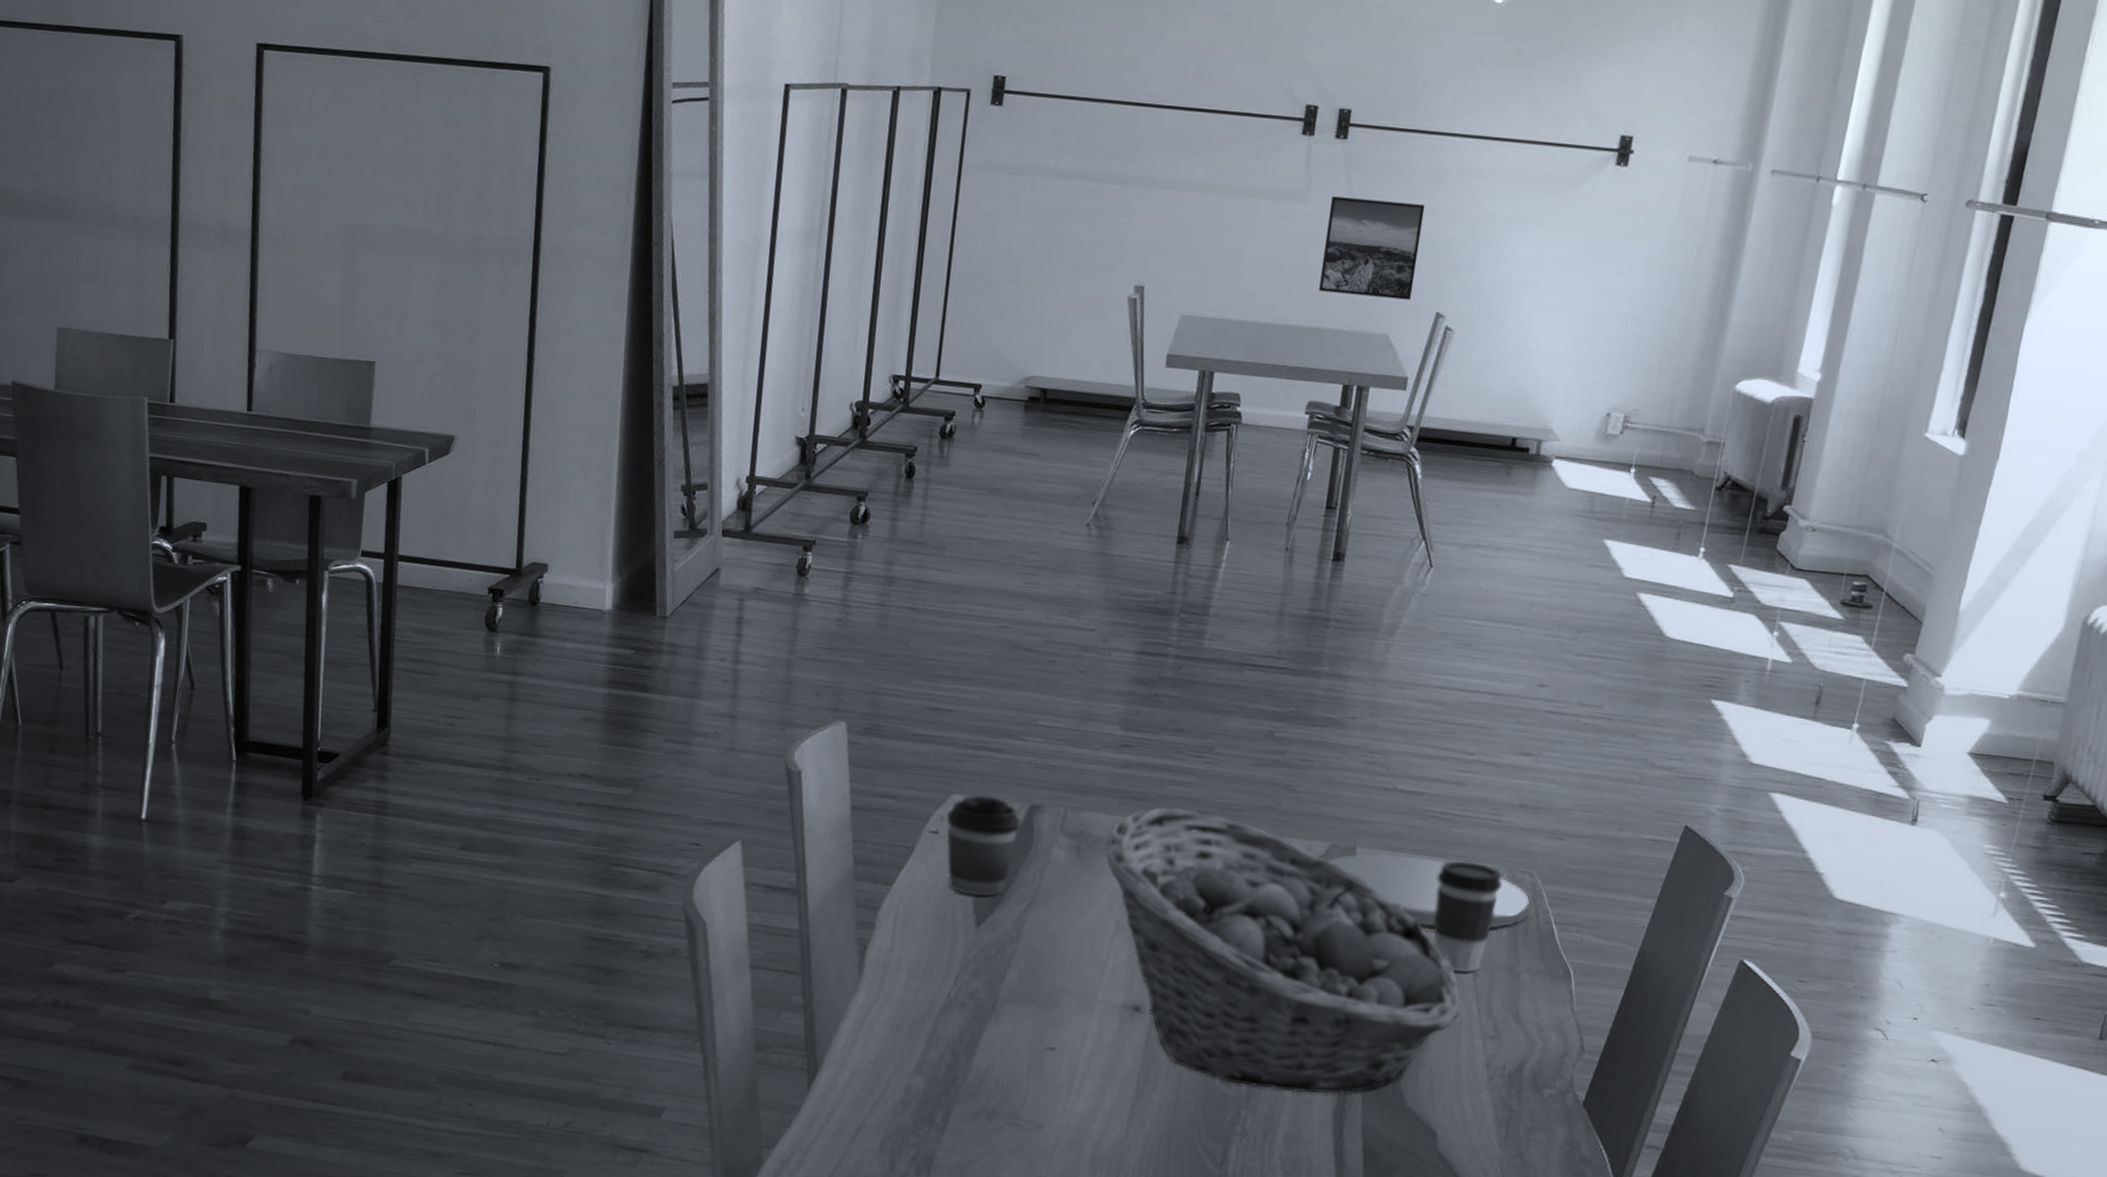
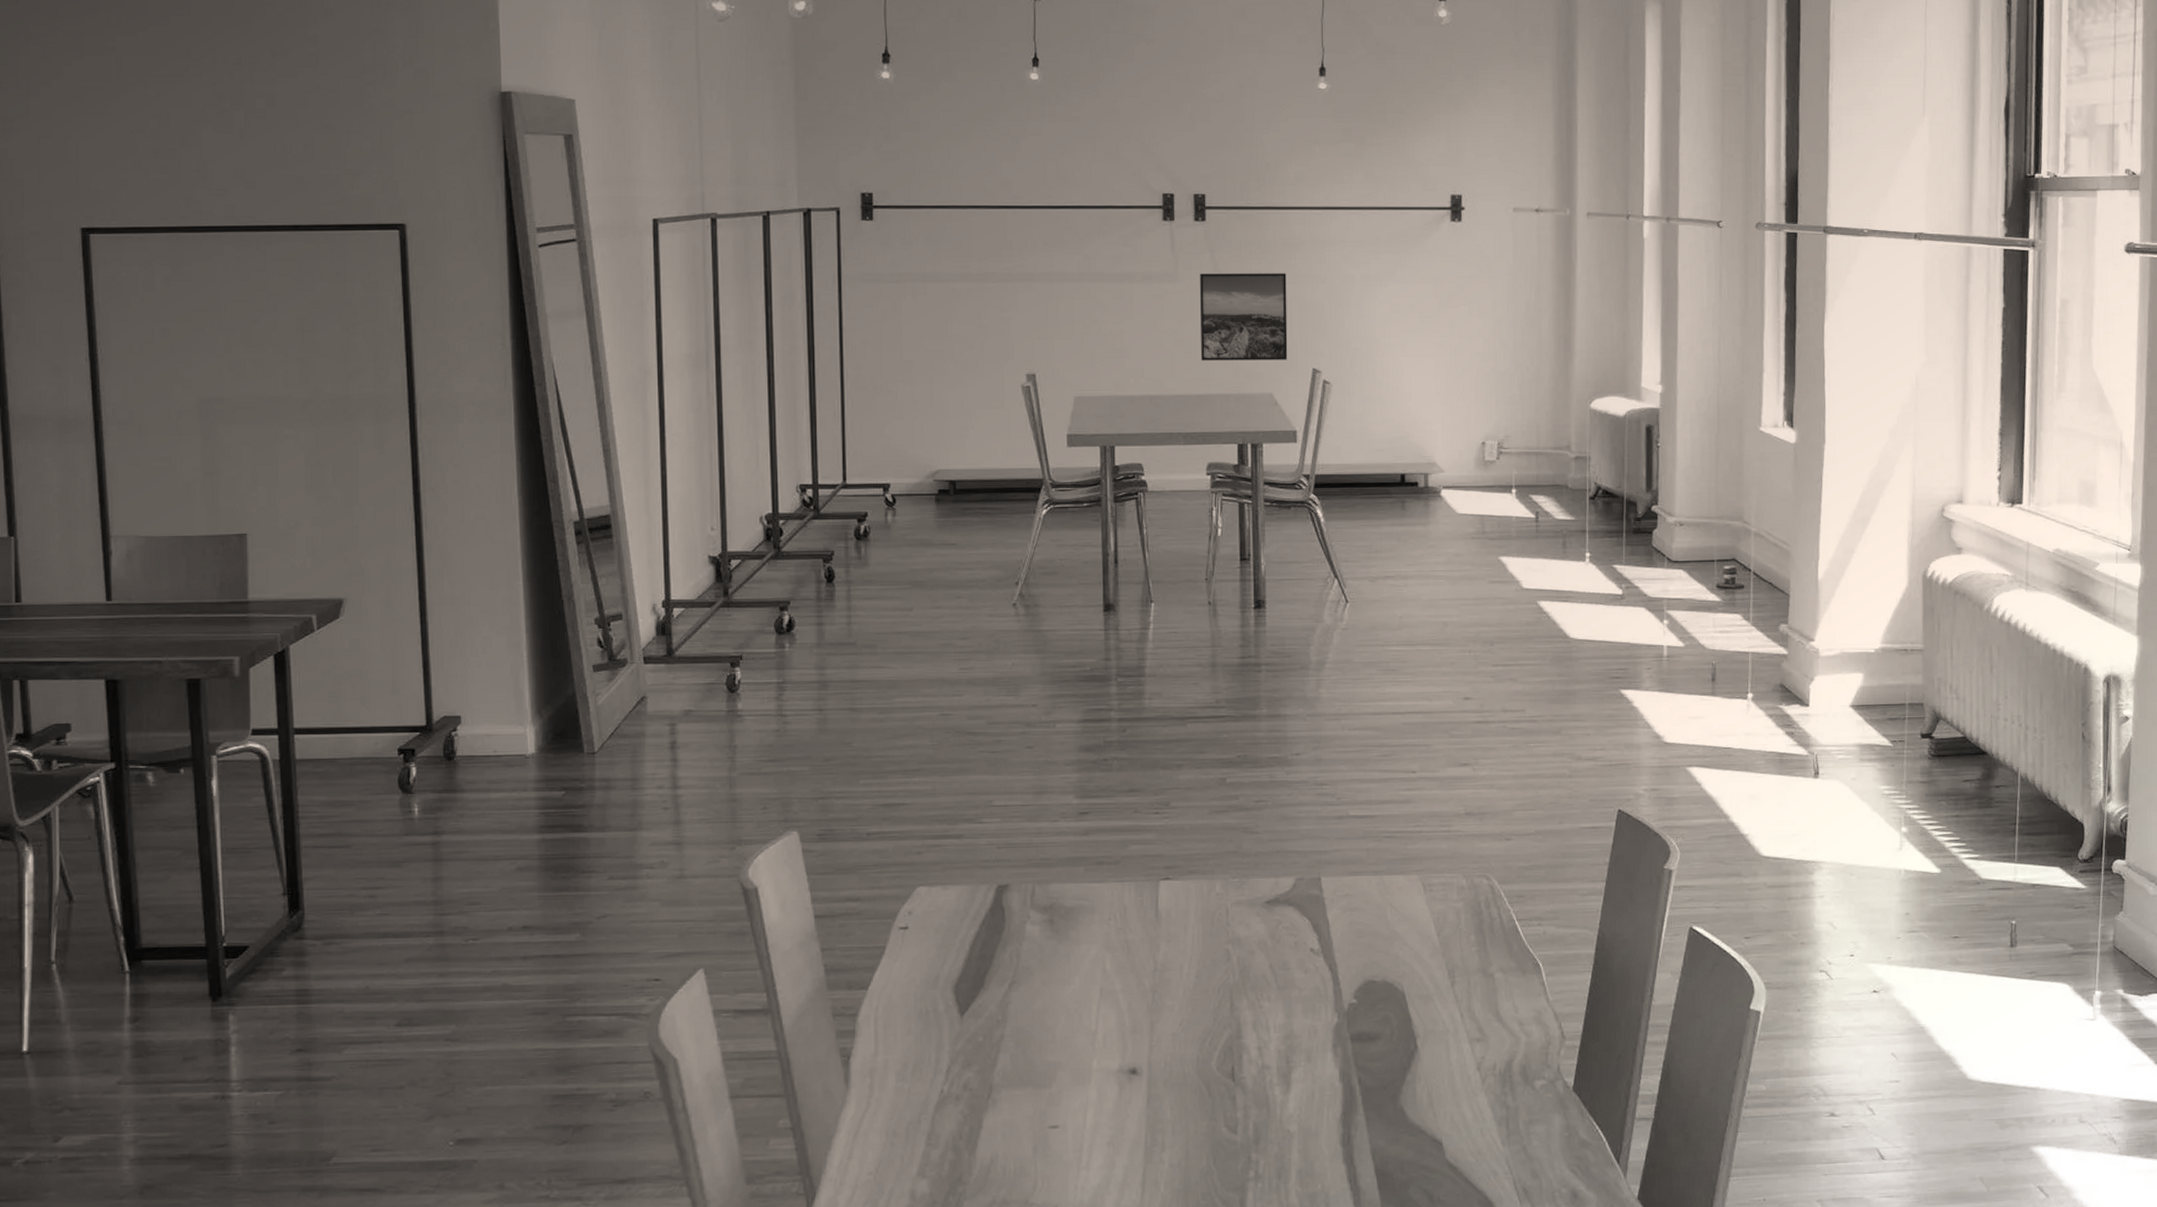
coffee cup: present [946,795,1022,896] -> none [915,883,991,986]
fruit basket: present [1104,807,1461,1095] -> none [1077,865,1444,1129]
plate: present [1326,853,1531,929] -> none [1295,877,1492,944]
coffee cup: present [1432,860,1503,974] -> none [1401,874,1464,984]

